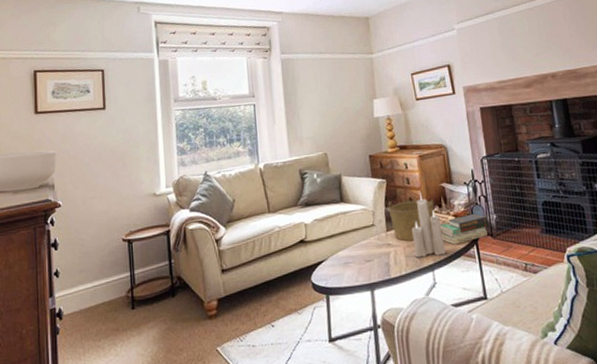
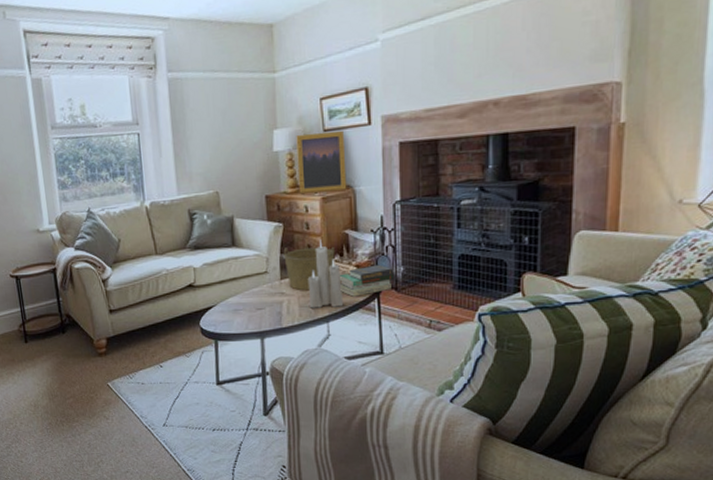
picture frame: none [393,100,440,154] -> present [296,131,347,195]

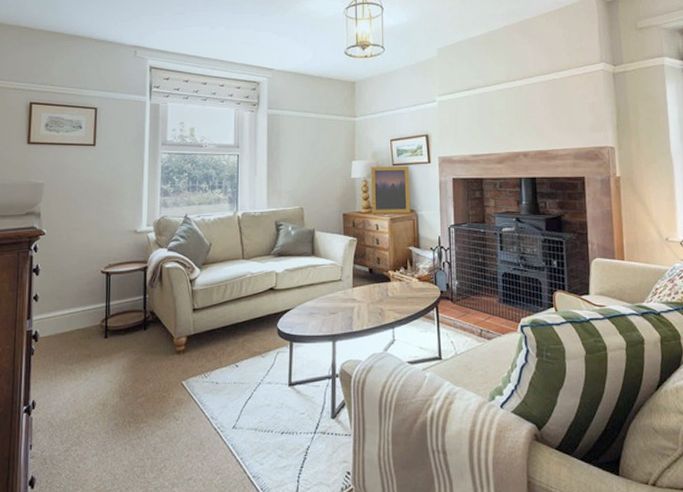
basket: present [283,247,335,291] -> none [356,259,400,299]
candle: present [307,240,344,309] -> none [376,254,407,315]
books: present [339,264,394,297] -> none [403,278,450,305]

